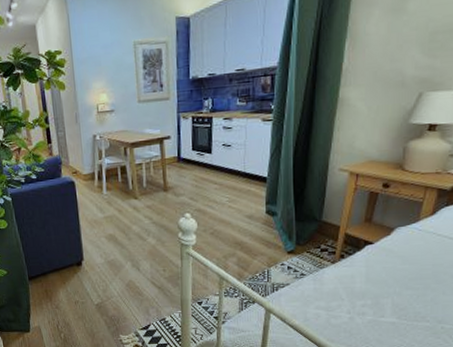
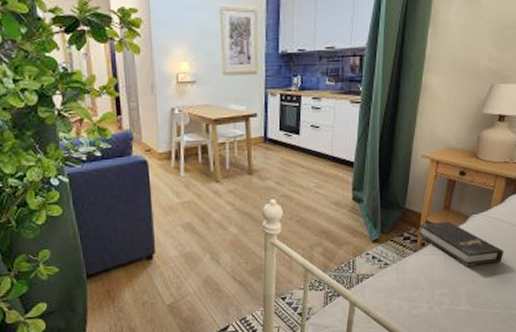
hardback book: none [337,234,436,280] -> present [419,221,504,268]

